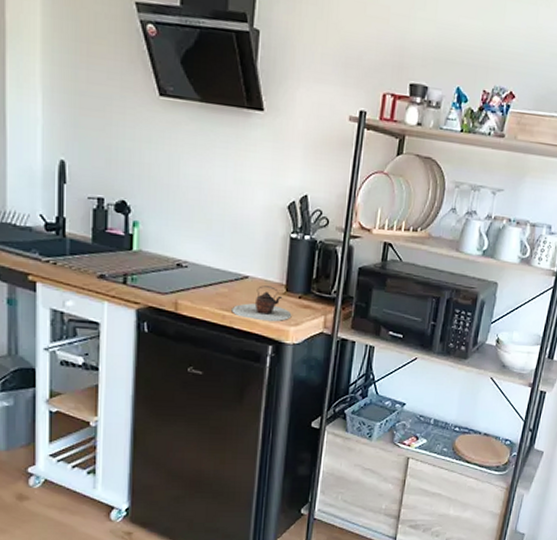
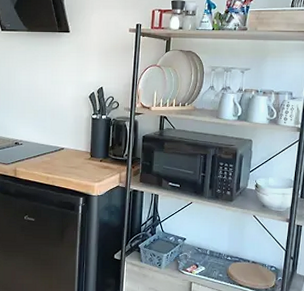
teapot: present [231,285,292,322] -> none [53,154,96,180]

